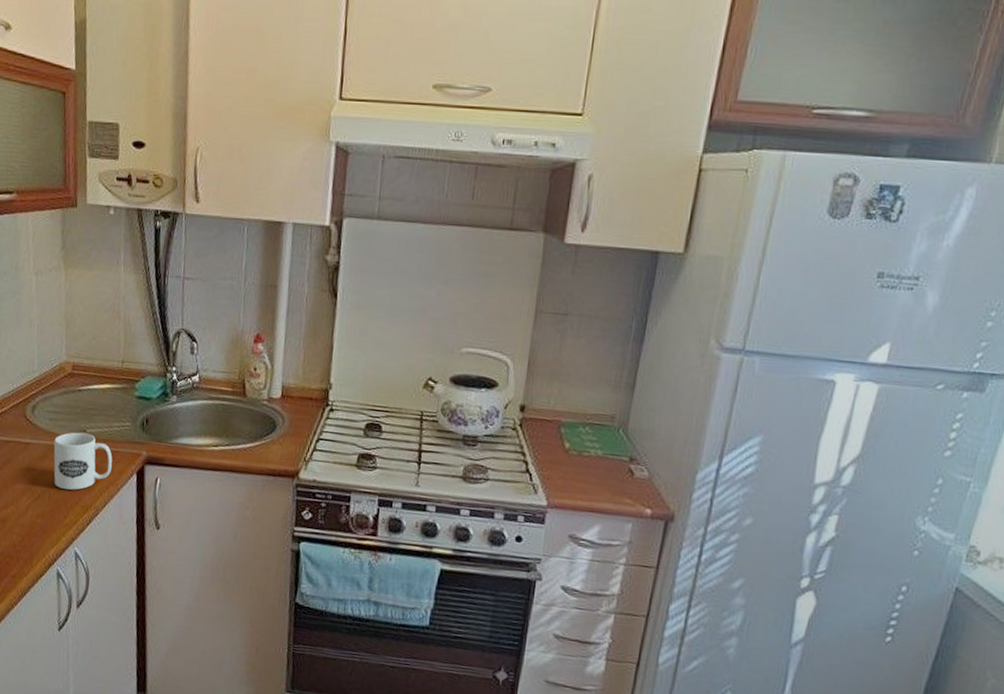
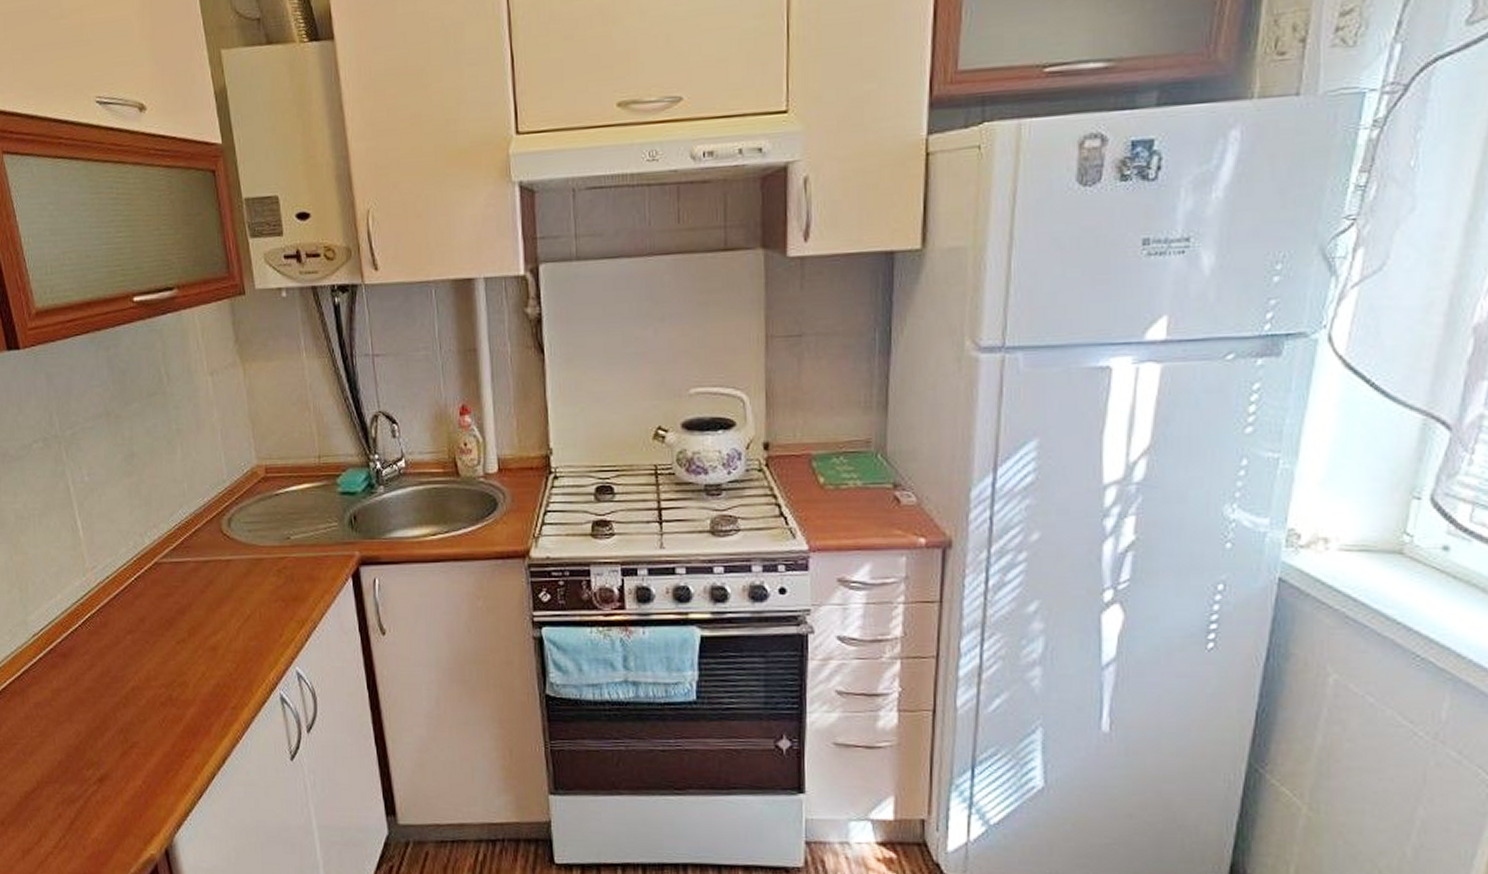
mug: present [53,432,113,490] -> none [257,541,324,605]

